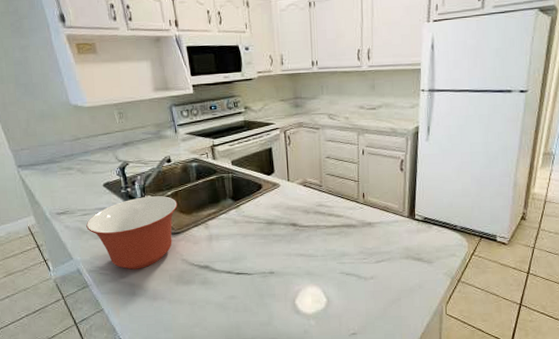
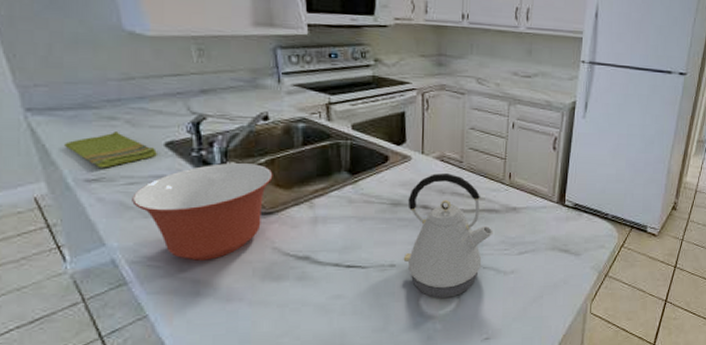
dish towel: none [42,178,99,205] -> present [65,132,157,168]
kettle: none [279,196,353,299] -> present [403,174,493,298]

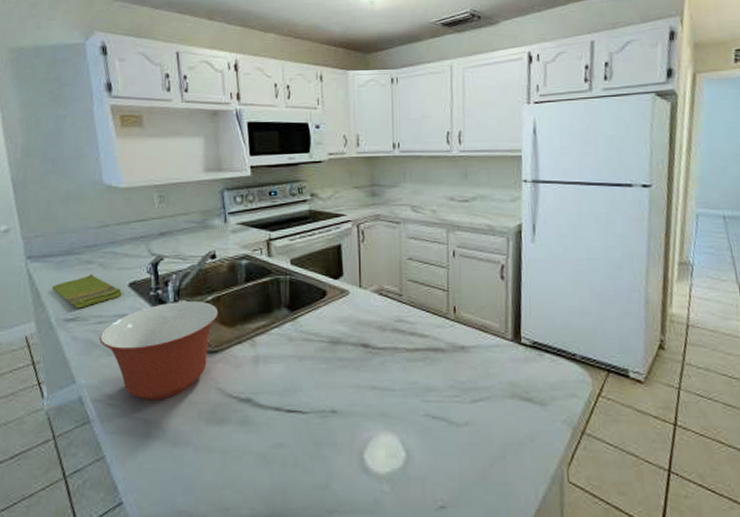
kettle: present [403,174,493,298] -> none [344,308,441,452]

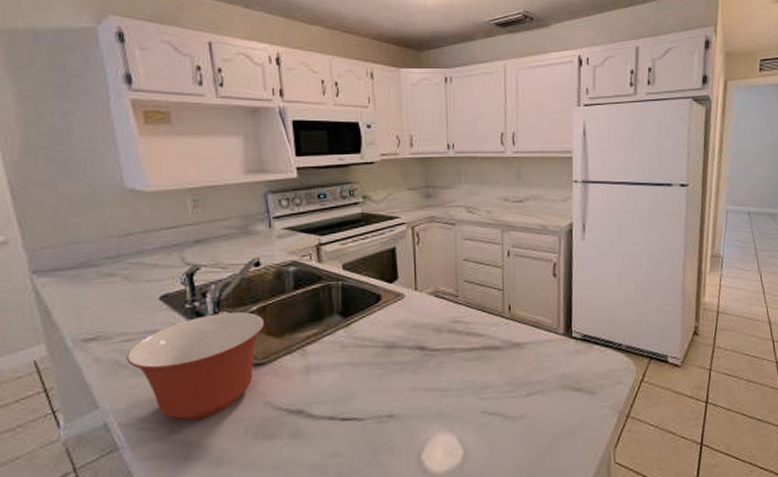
dish towel: present [52,274,122,308] -> none [65,288,152,327]

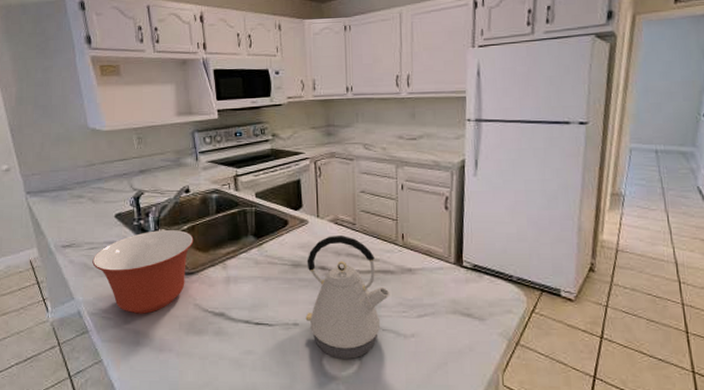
kettle: none [401,310,497,452] -> present [305,236,390,359]

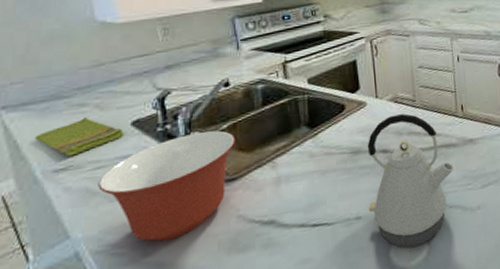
dish towel: none [49,207,109,236] -> present [35,117,124,157]

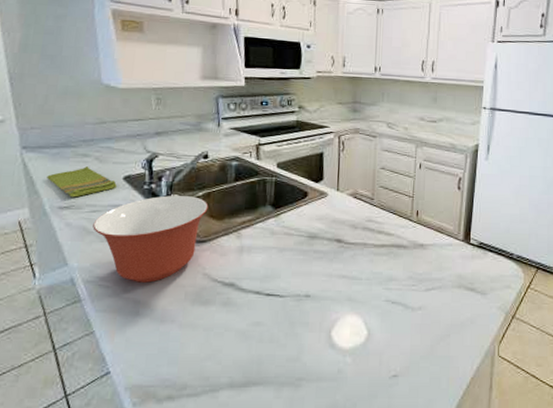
kettle: present [367,113,454,248] -> none [317,209,402,331]

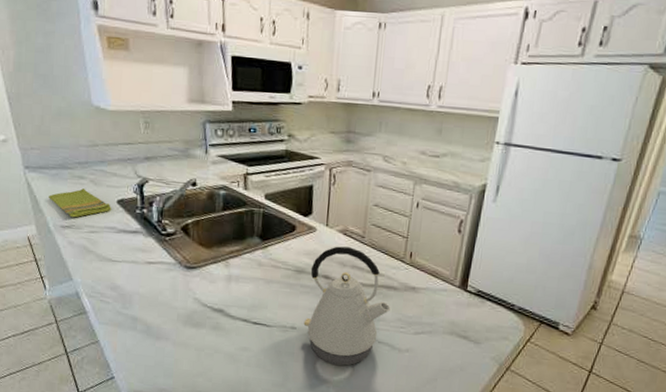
mixing bowl: present [93,195,209,283] -> none [92,221,198,302]
kettle: none [317,209,402,331] -> present [303,246,391,366]

